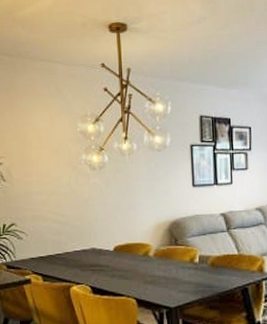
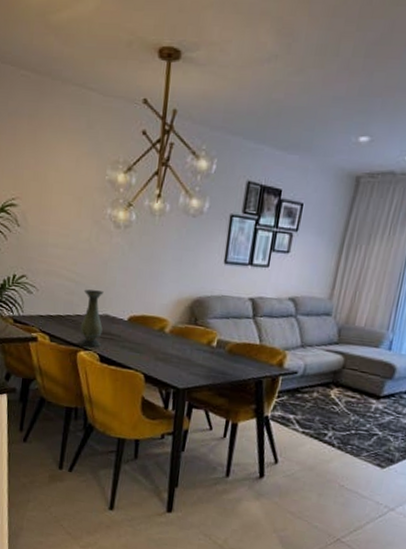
vase: none [69,227,92,281] -> present [80,289,104,348]

